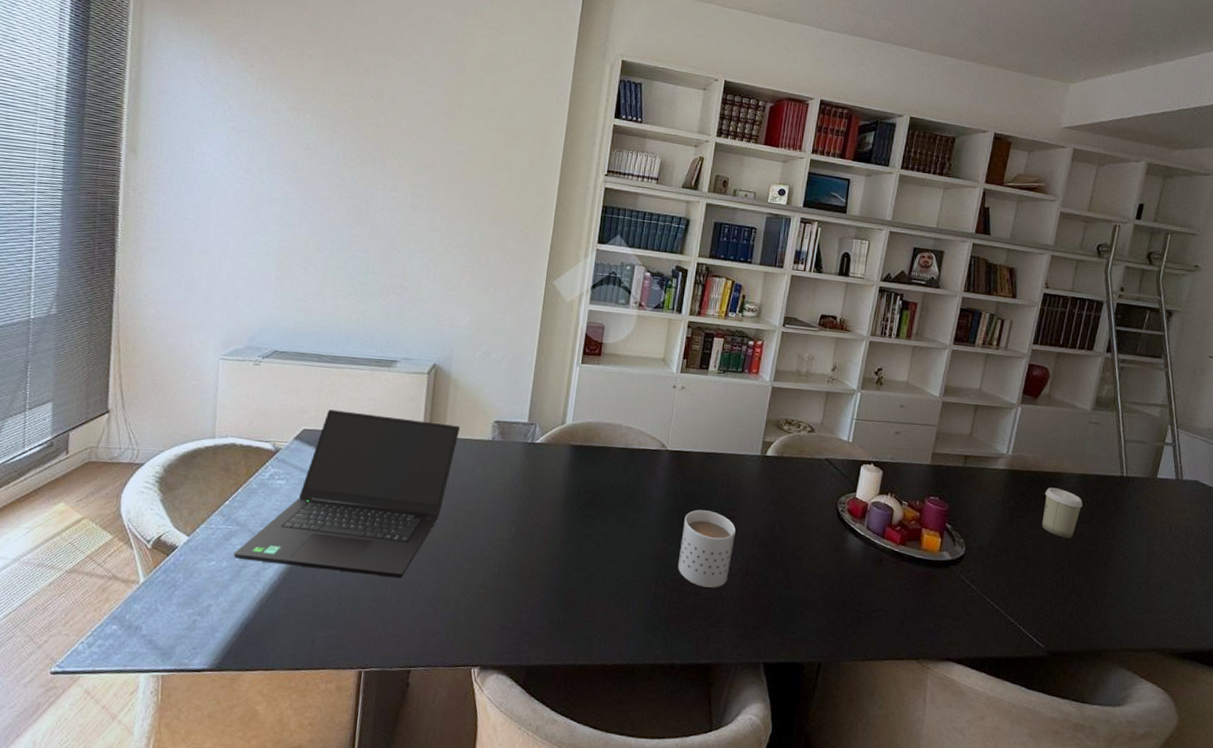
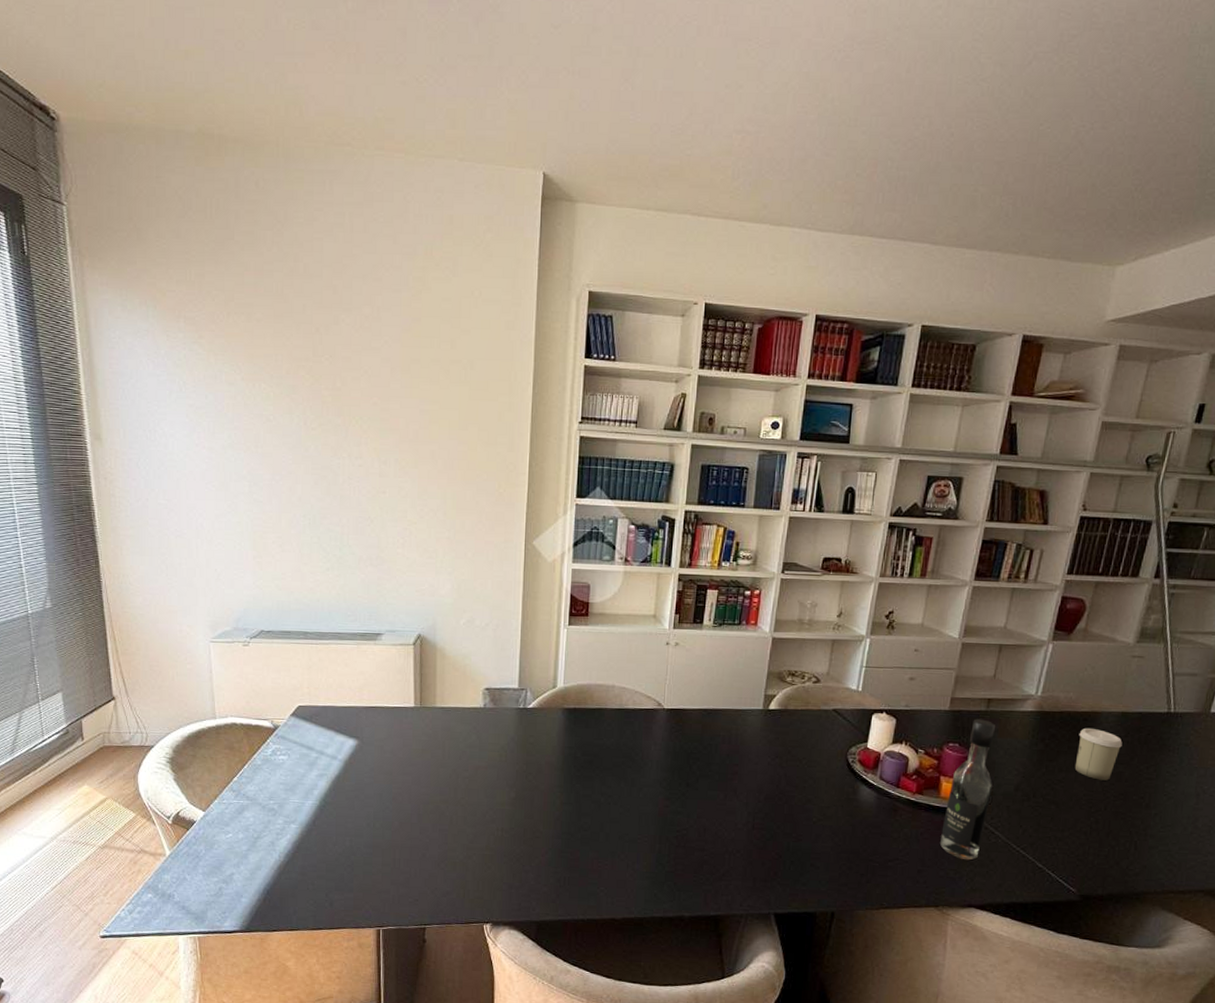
laptop: present [233,409,461,579] -> none [247,685,451,844]
mug: present [678,510,736,588] -> none [682,767,740,843]
bottle: none [920,474,971,613] -> present [939,719,995,861]

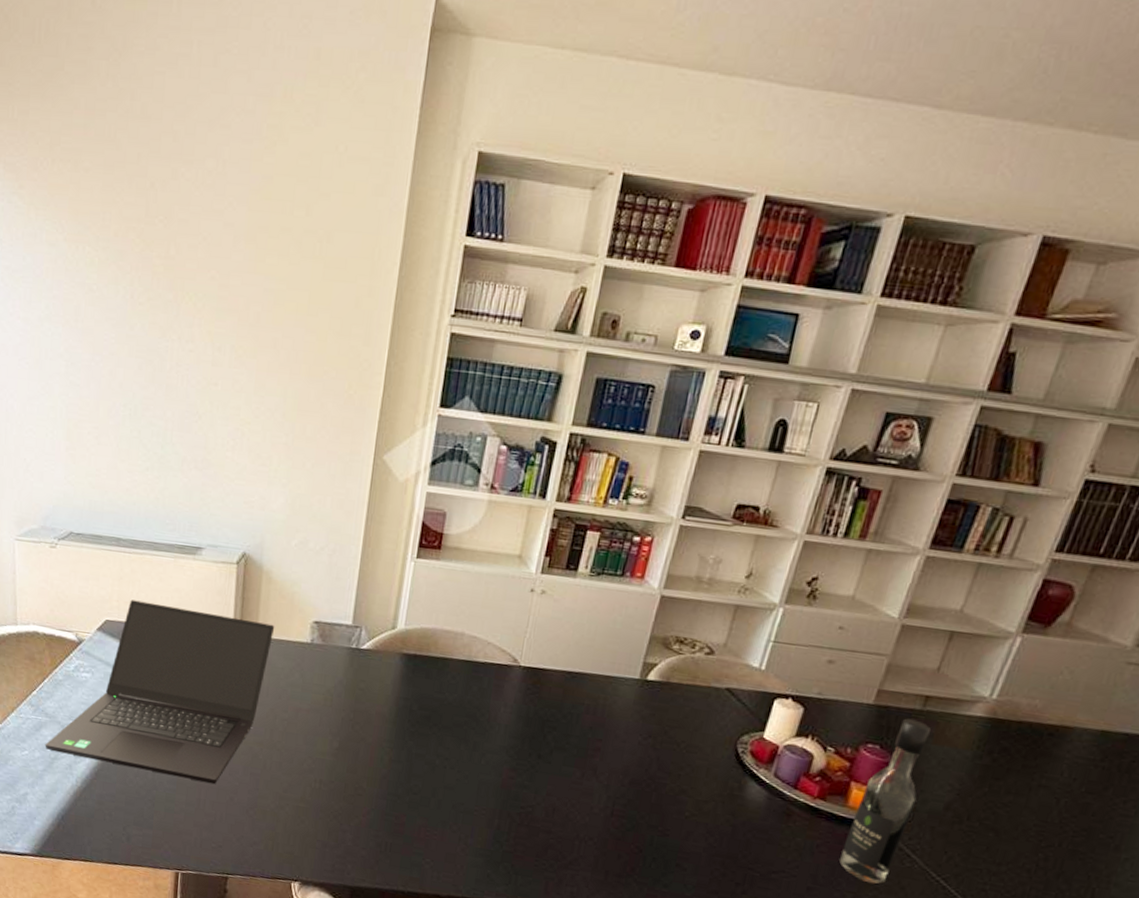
laptop: none [247,685,451,844] -> present [45,599,275,785]
cup: present [1074,727,1123,781] -> none [1026,744,1097,812]

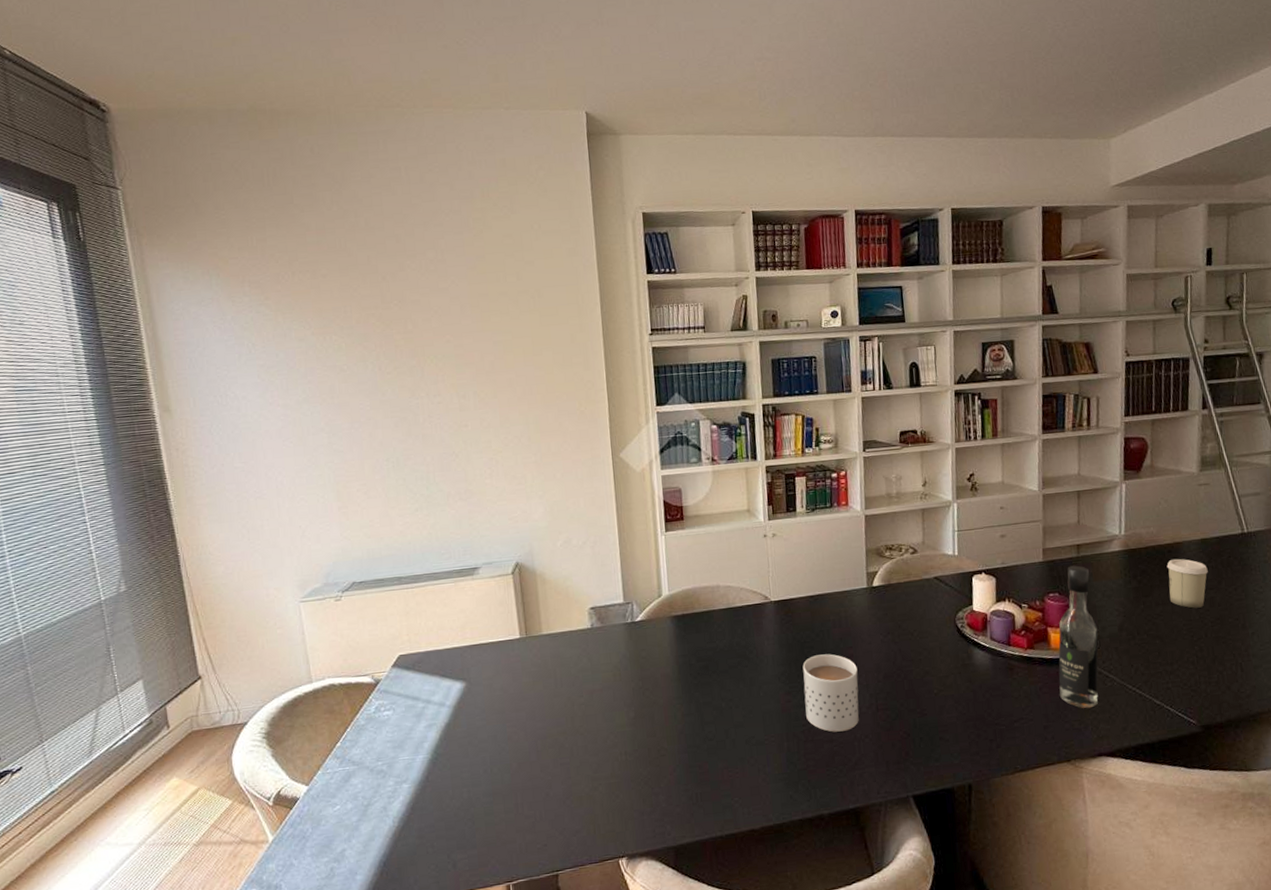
laptop: present [45,599,275,785] -> none [356,620,557,798]
mug: none [527,737,602,827] -> present [802,654,860,732]
cup: none [1026,744,1097,812] -> present [1167,558,1208,609]

